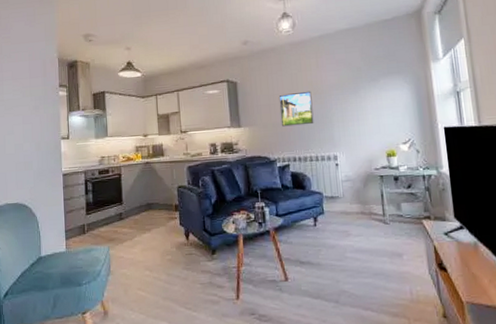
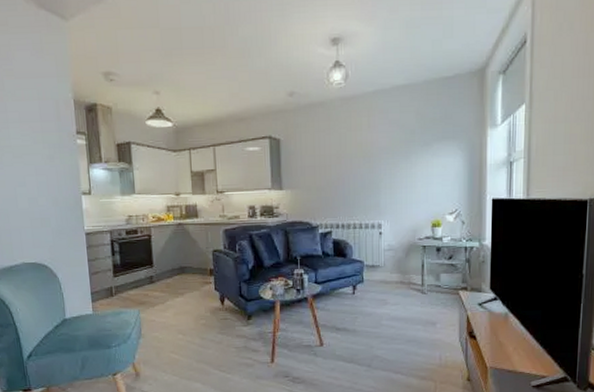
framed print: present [279,91,314,127] -> none [325,153,361,191]

